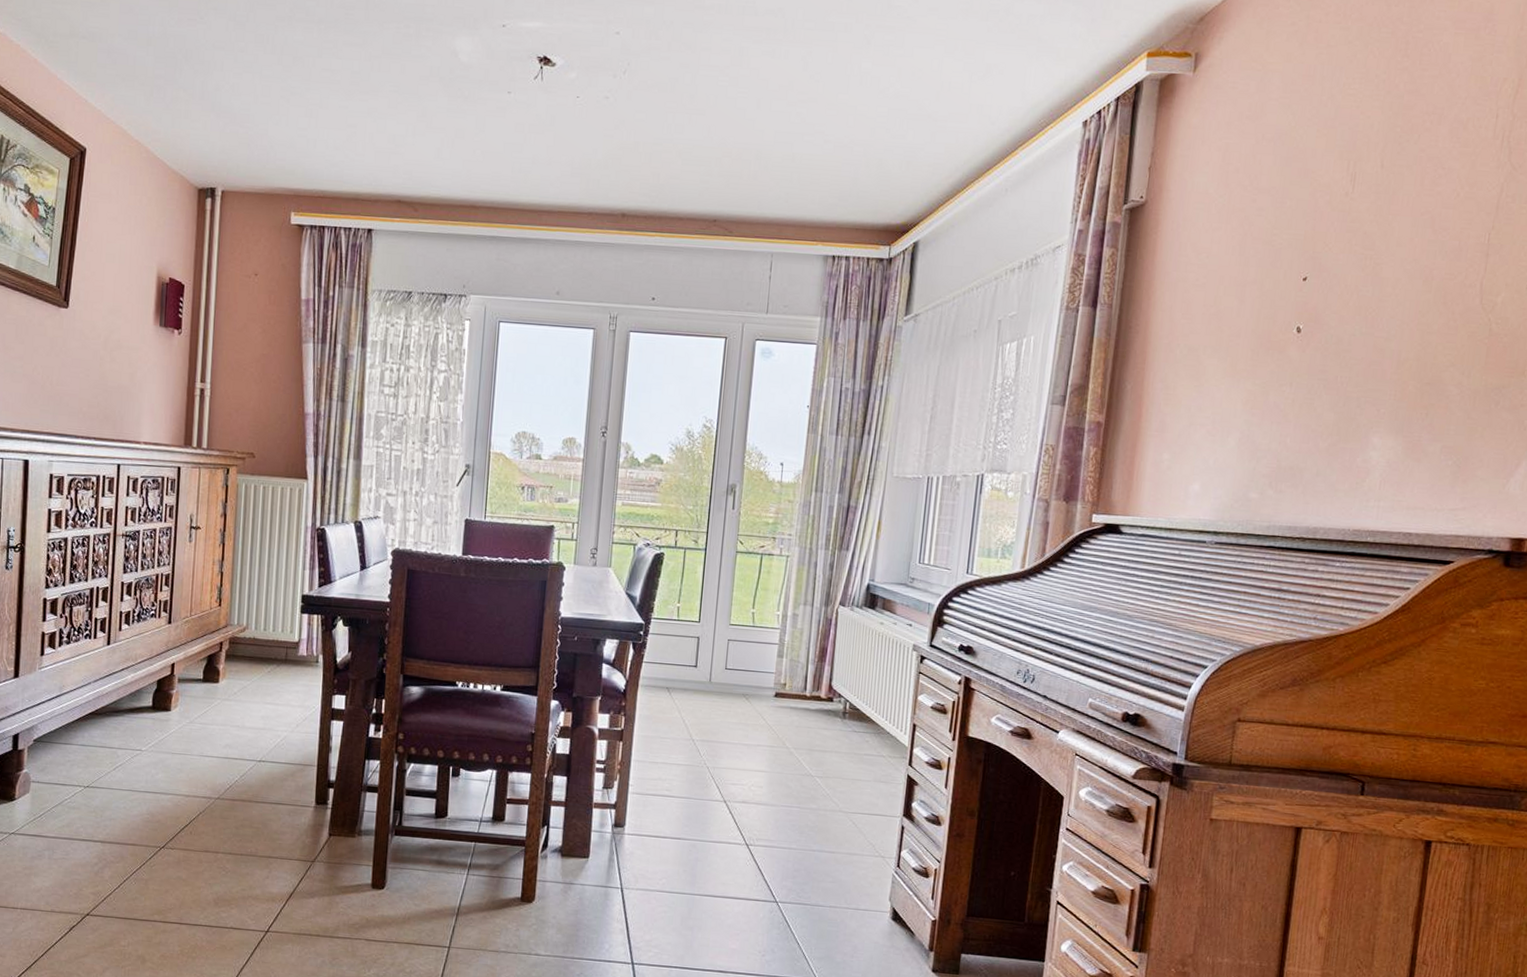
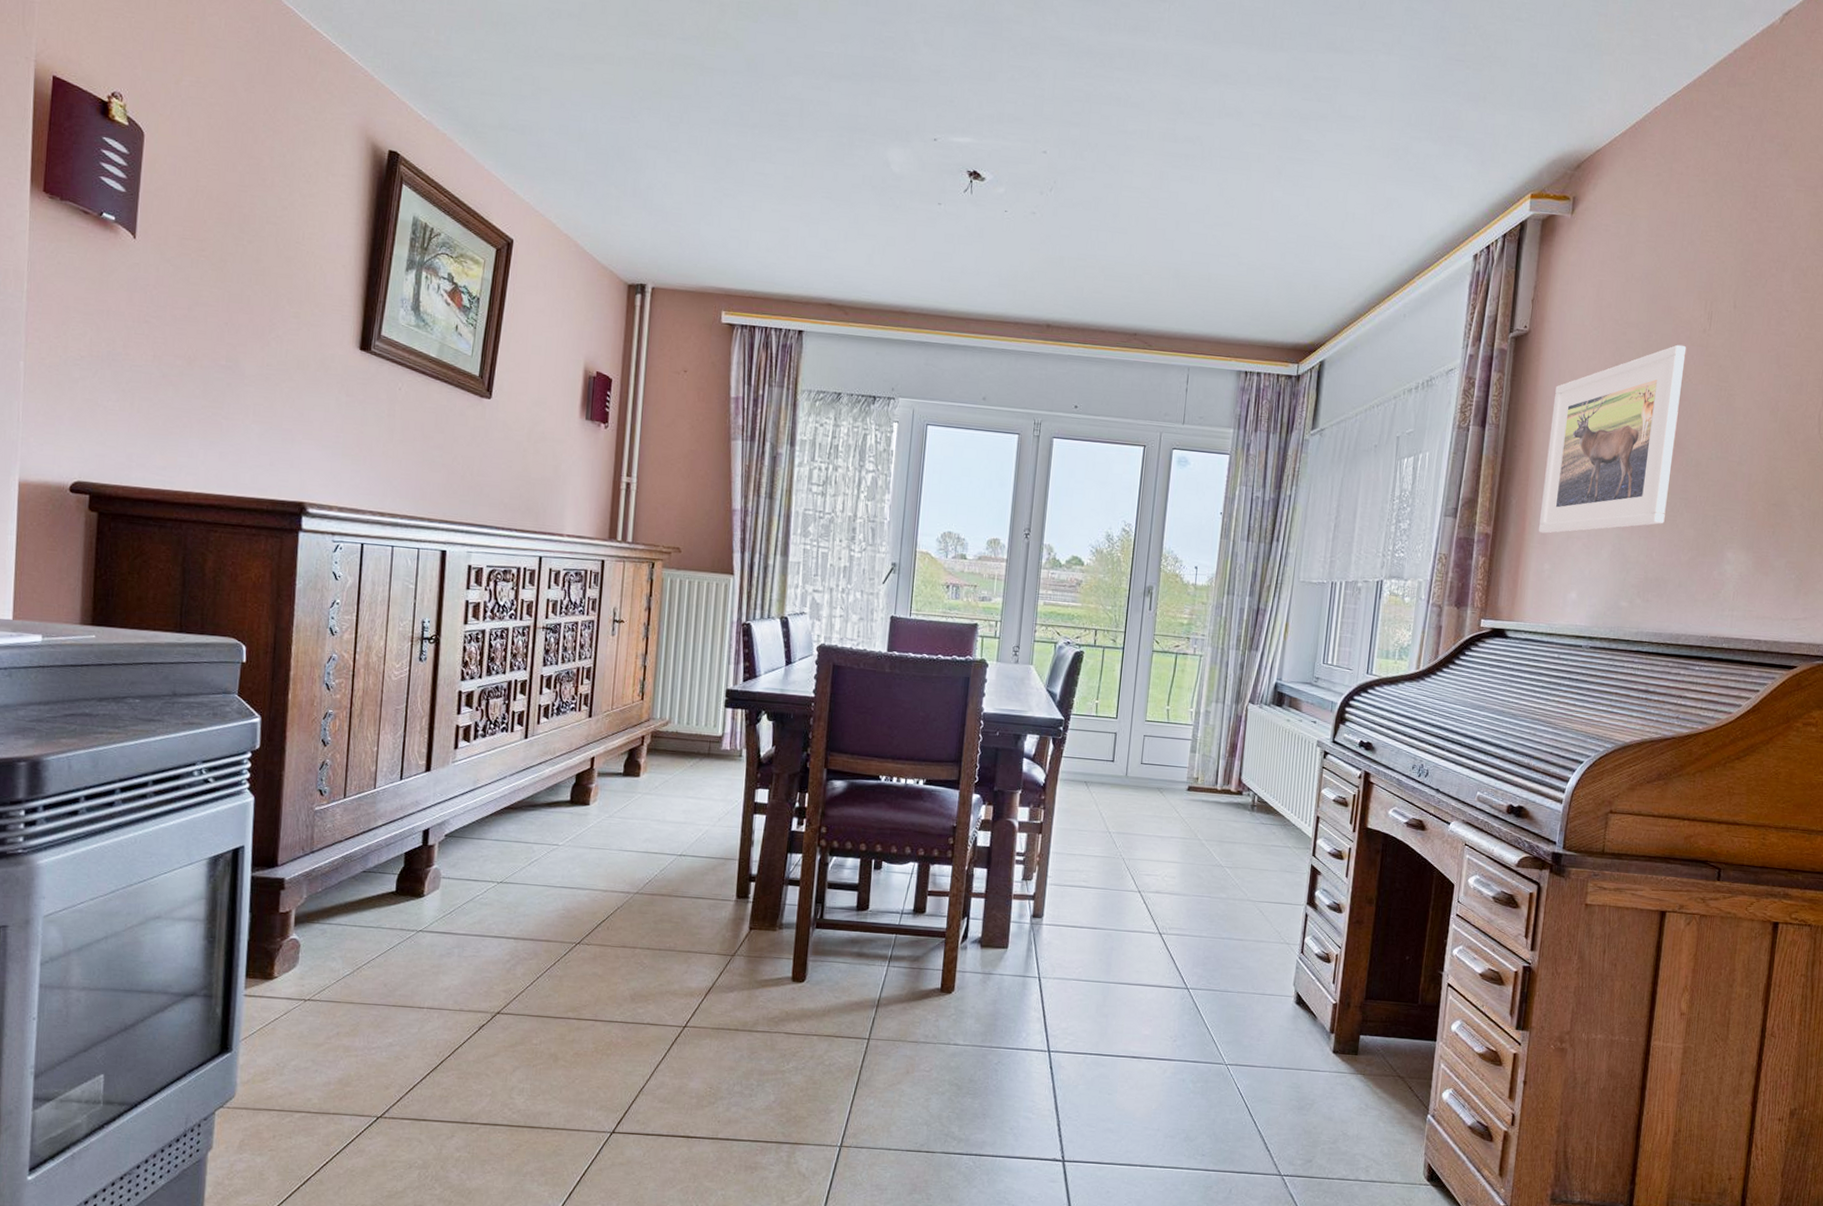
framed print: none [1157,210,1326,421] -> present [1539,344,1687,534]

